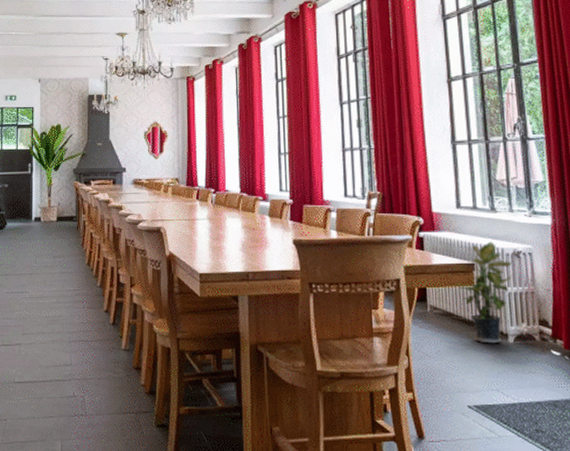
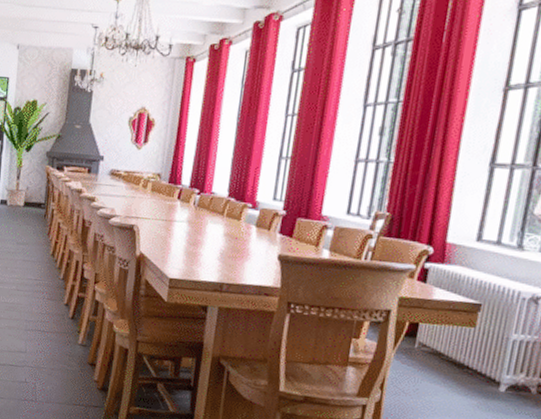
potted plant: present [459,241,512,344] -> none [456,282,526,391]

